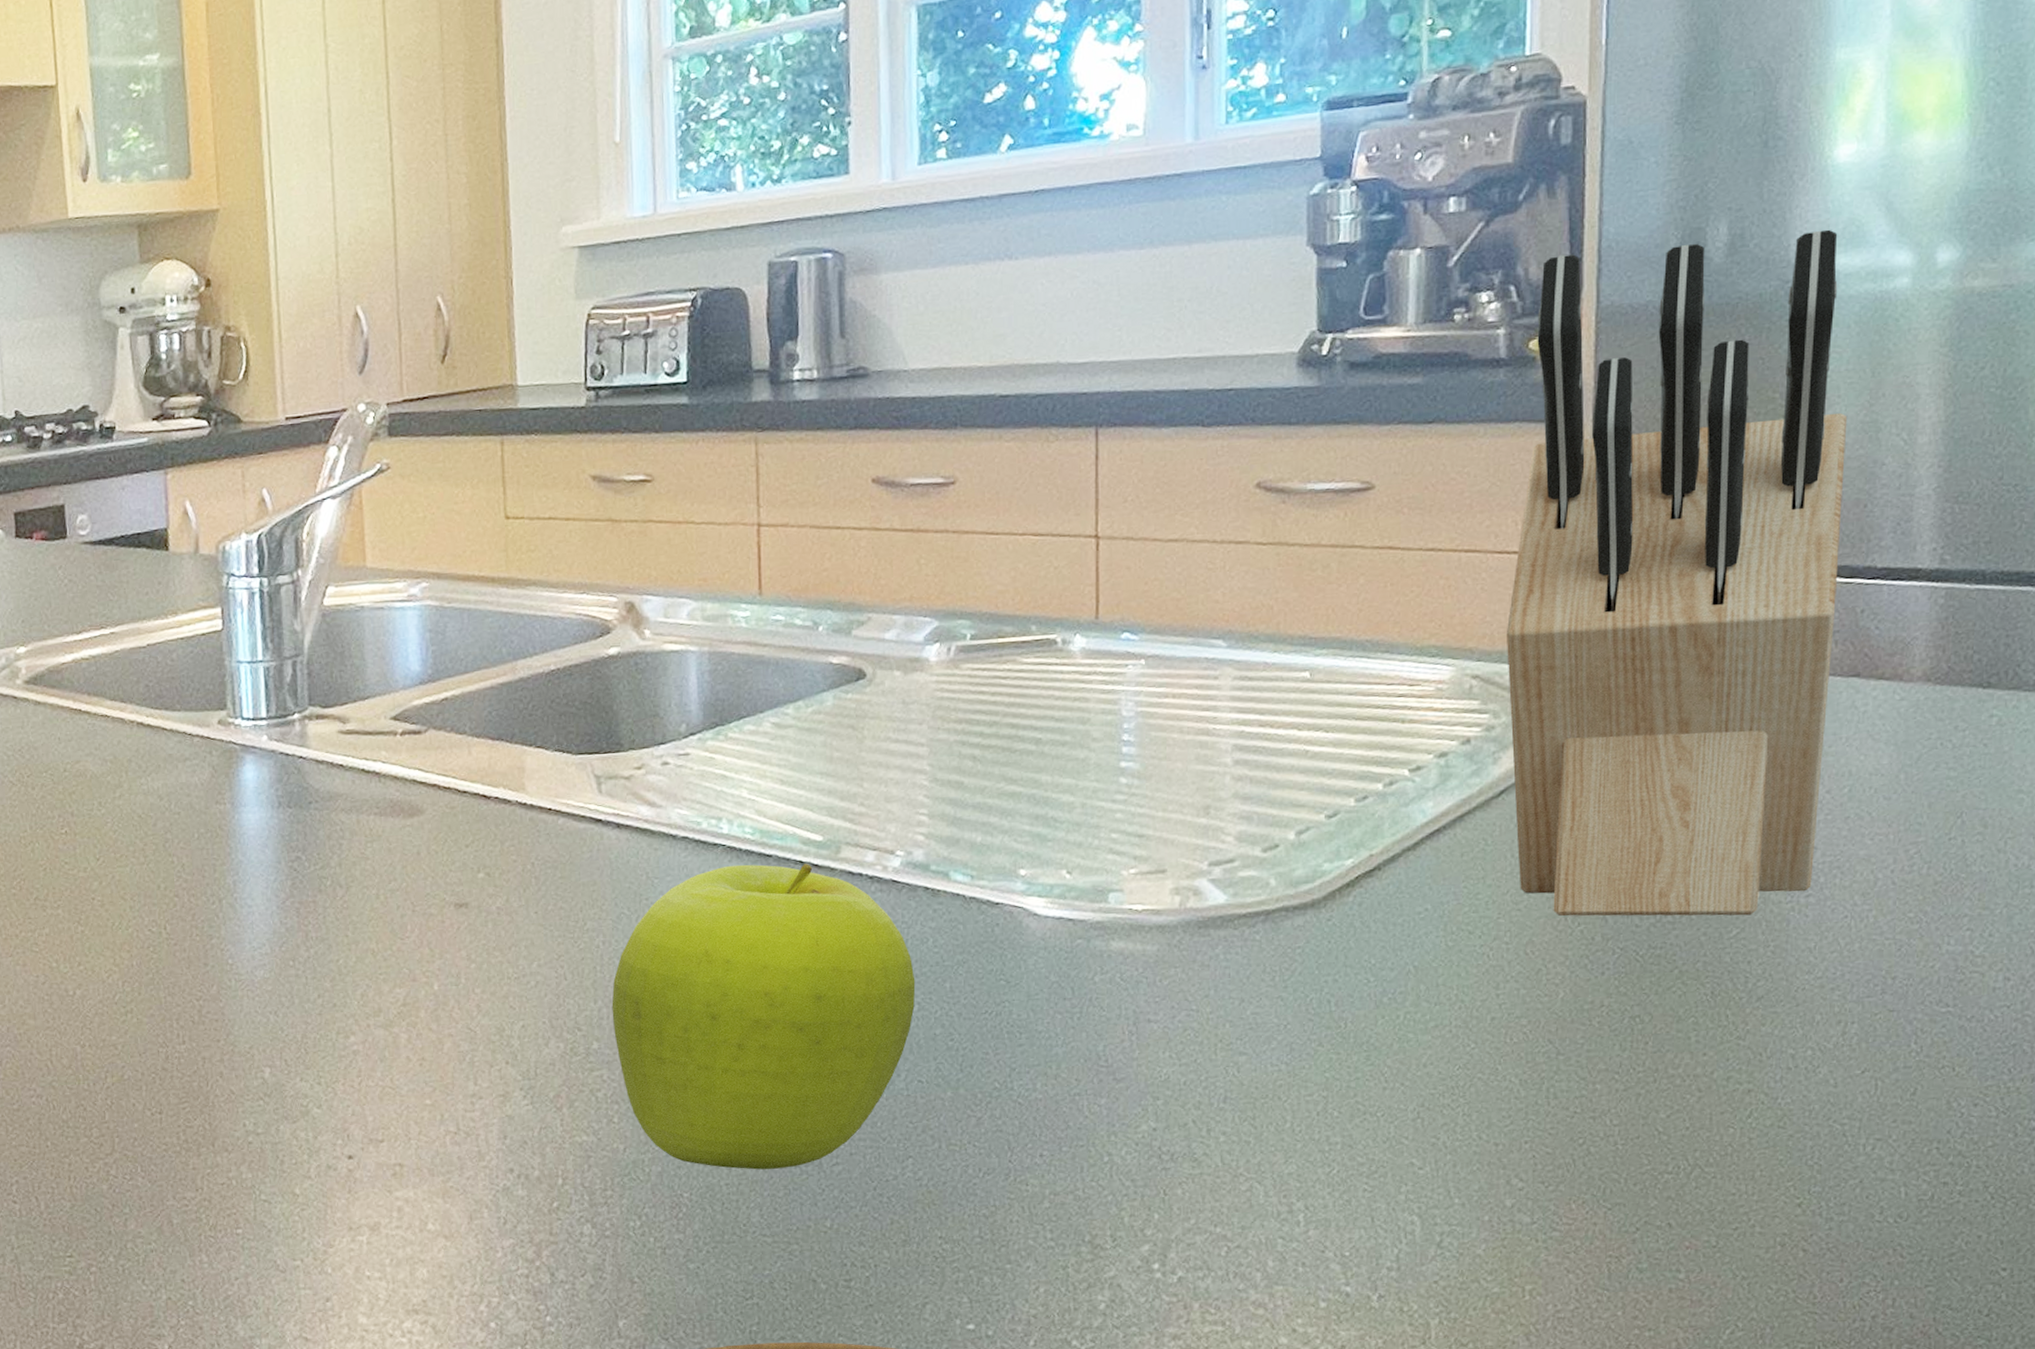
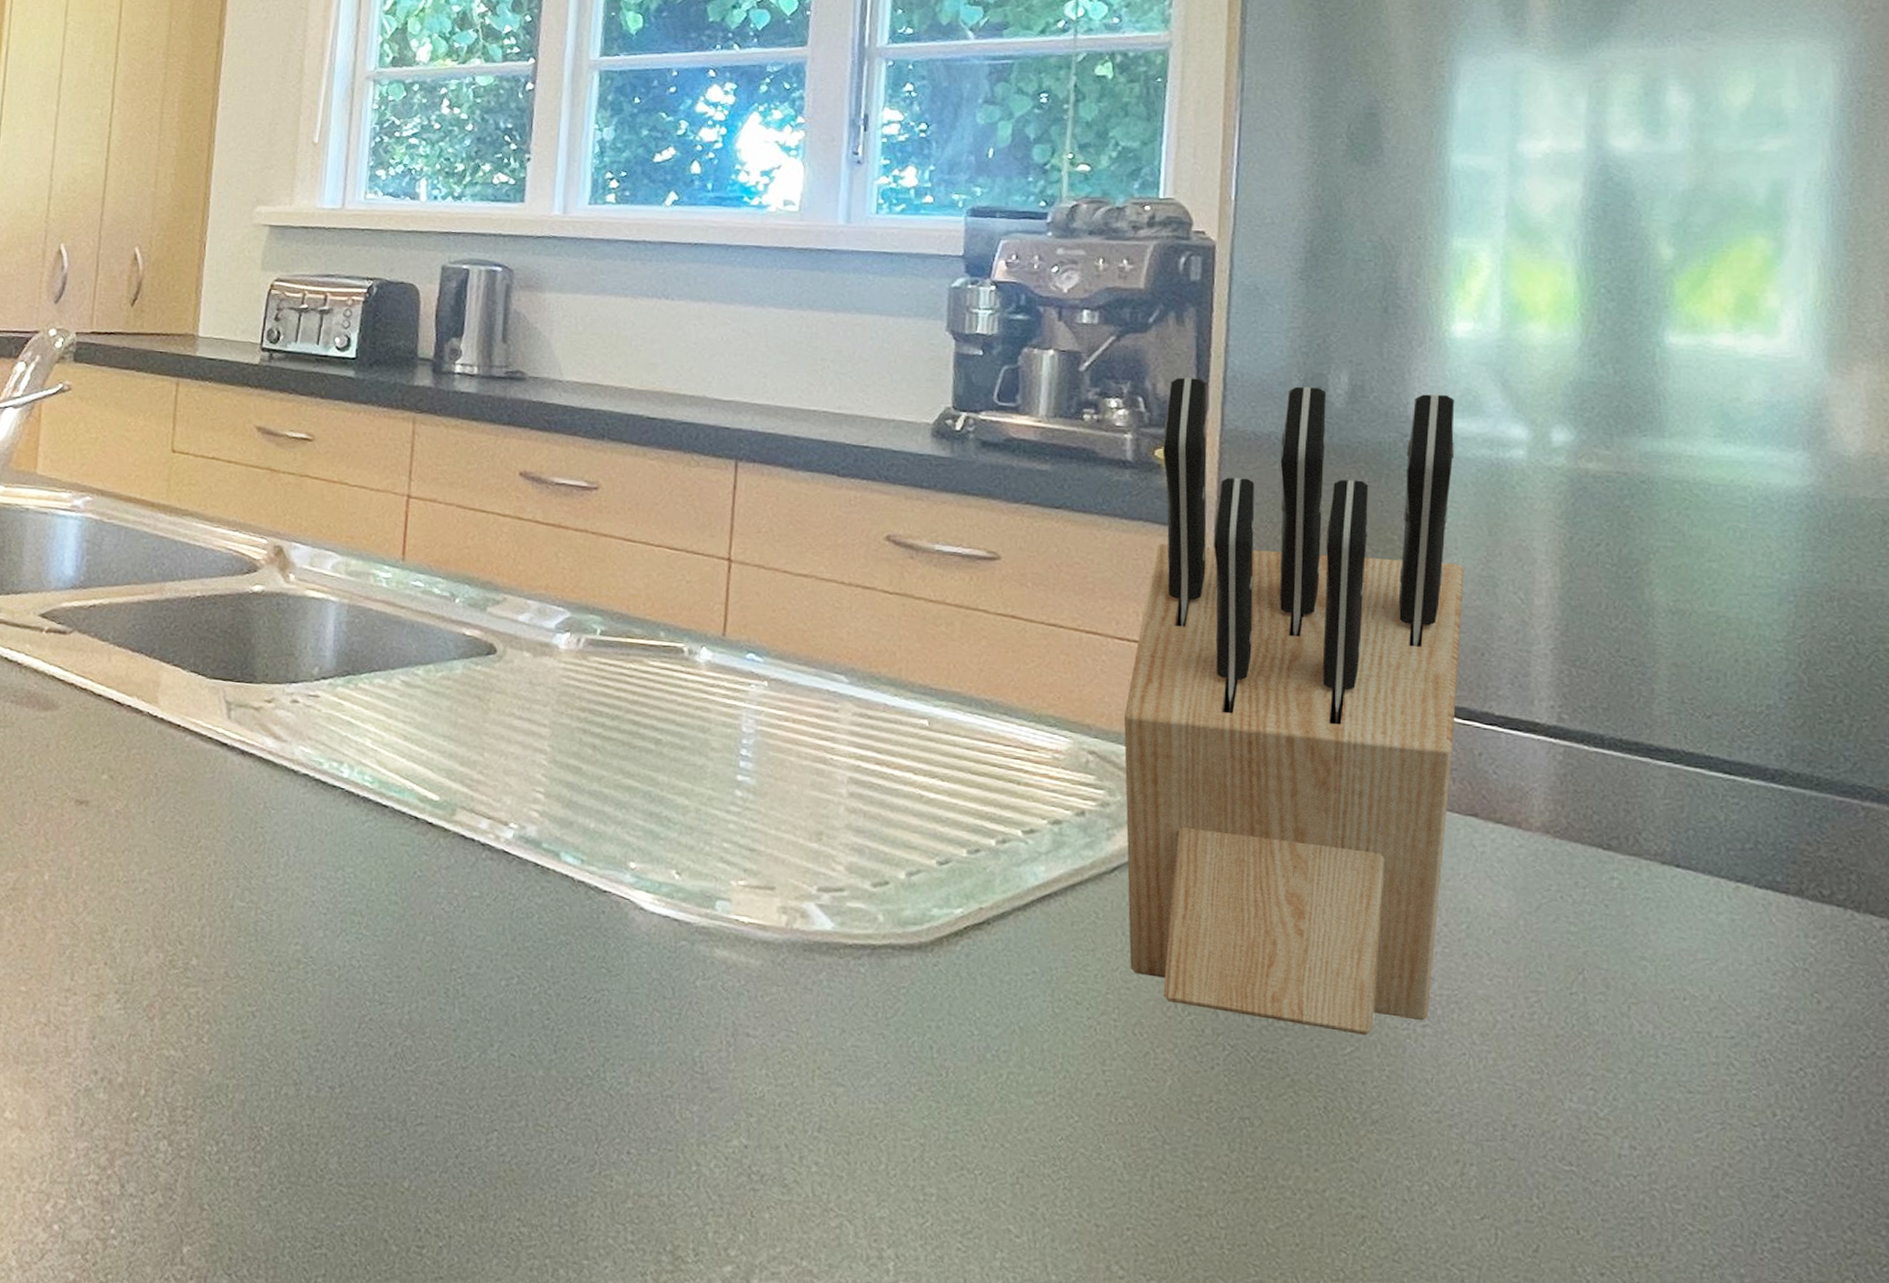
fruit: present [611,864,916,1170] -> none [214,809,517,1120]

